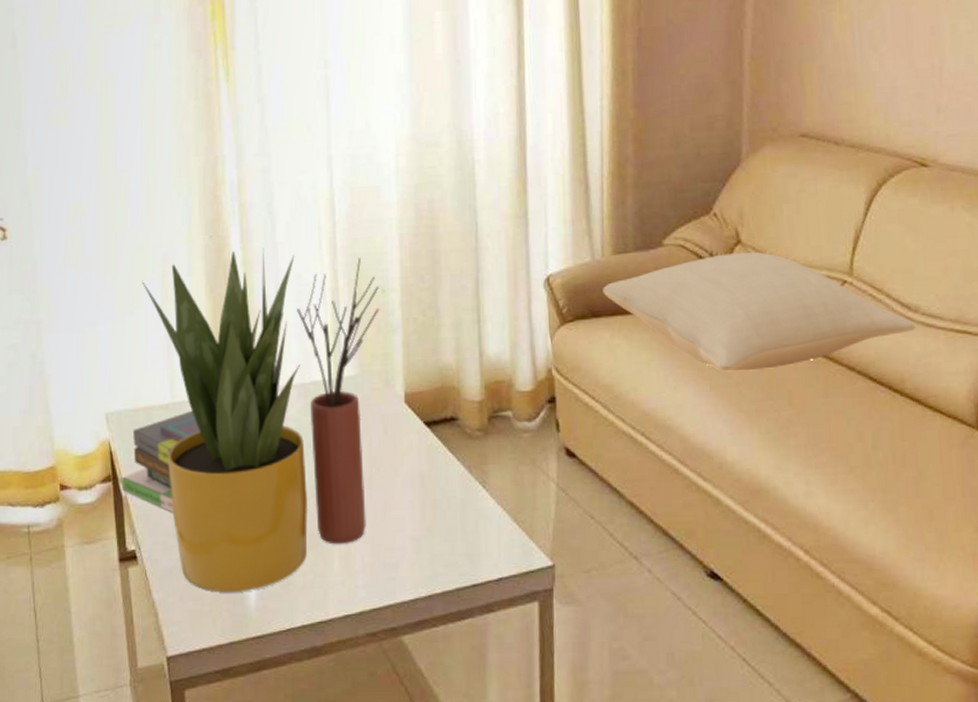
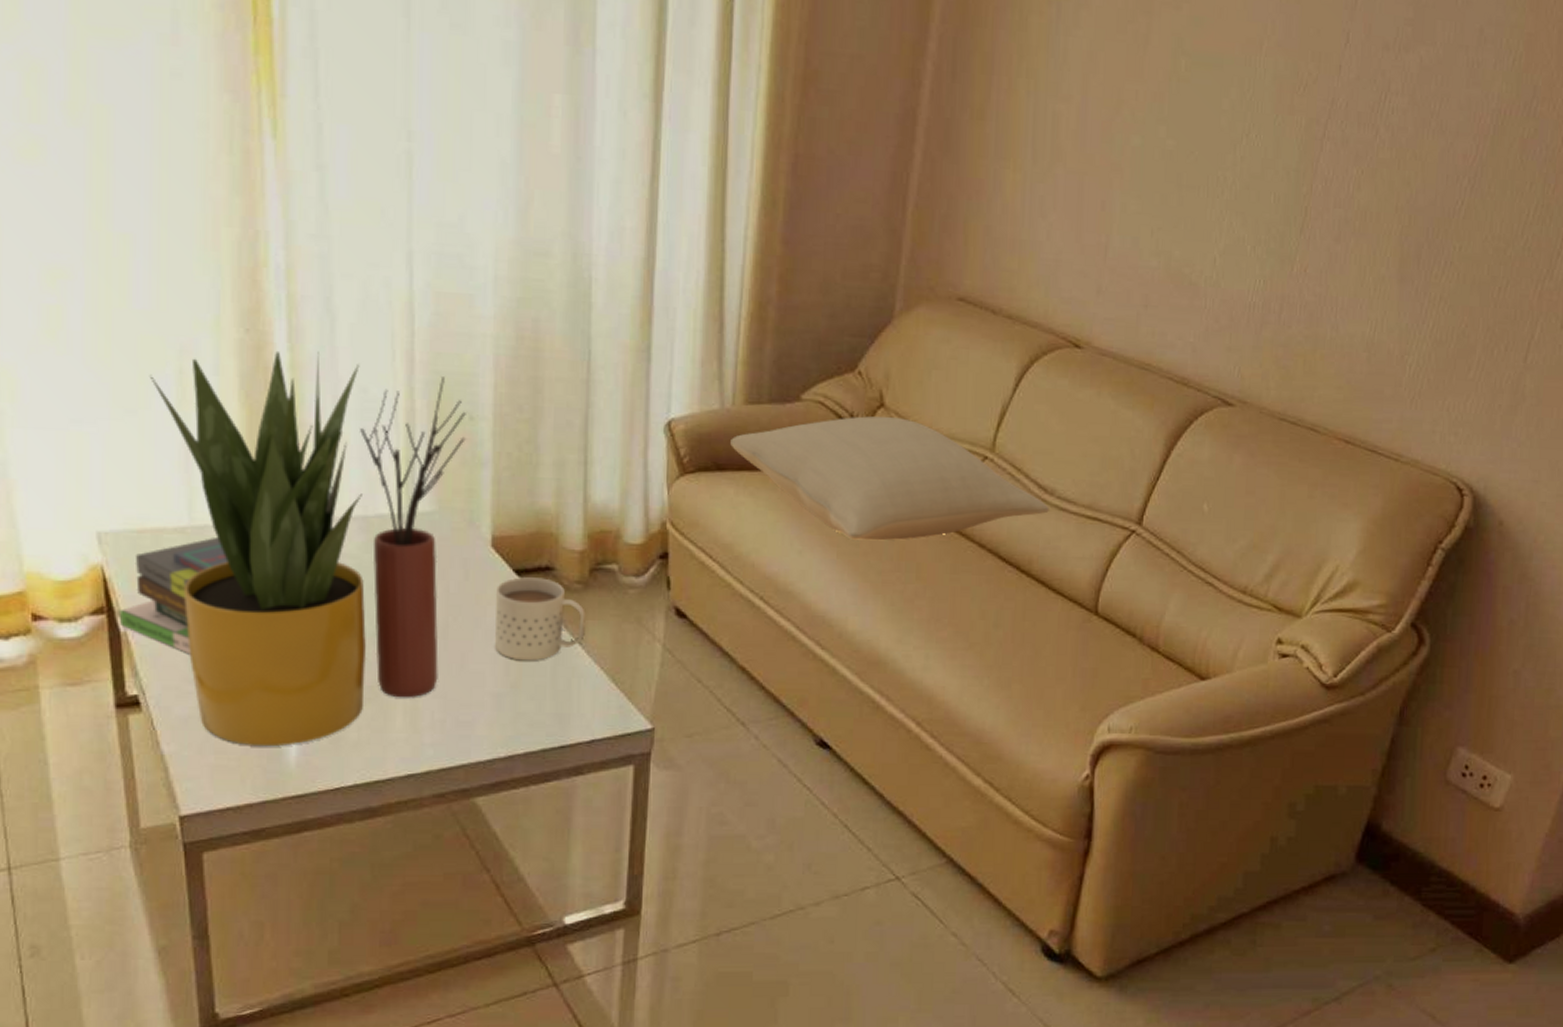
mug: none [411,428,488,506] -> present [495,577,586,661]

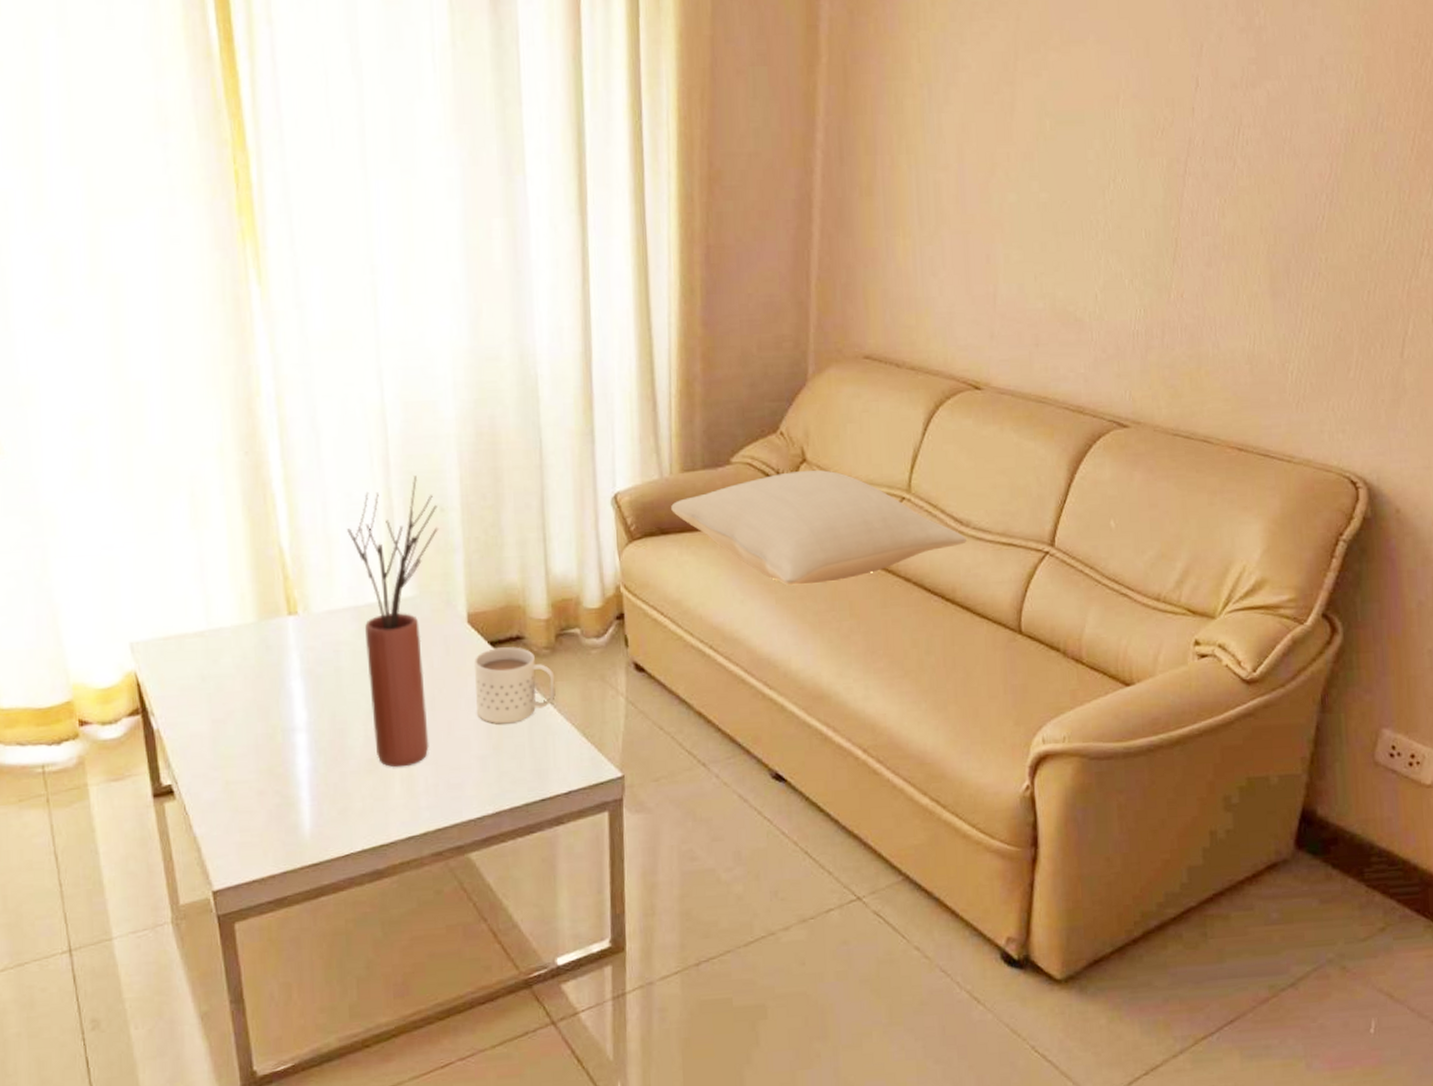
books: present [119,536,228,655] -> none [151,637,242,744]
planter: present [150,350,367,747] -> none [167,465,366,822]

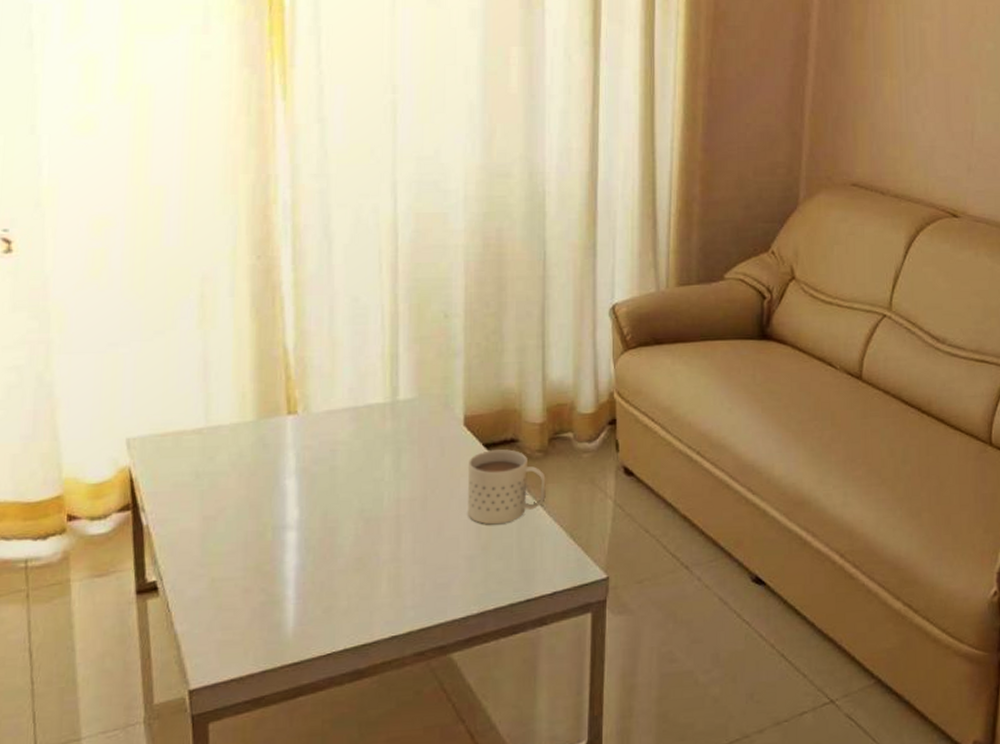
vase: present [347,476,438,767] -> none [352,283,442,566]
pillow: present [671,469,966,586] -> none [666,287,942,396]

